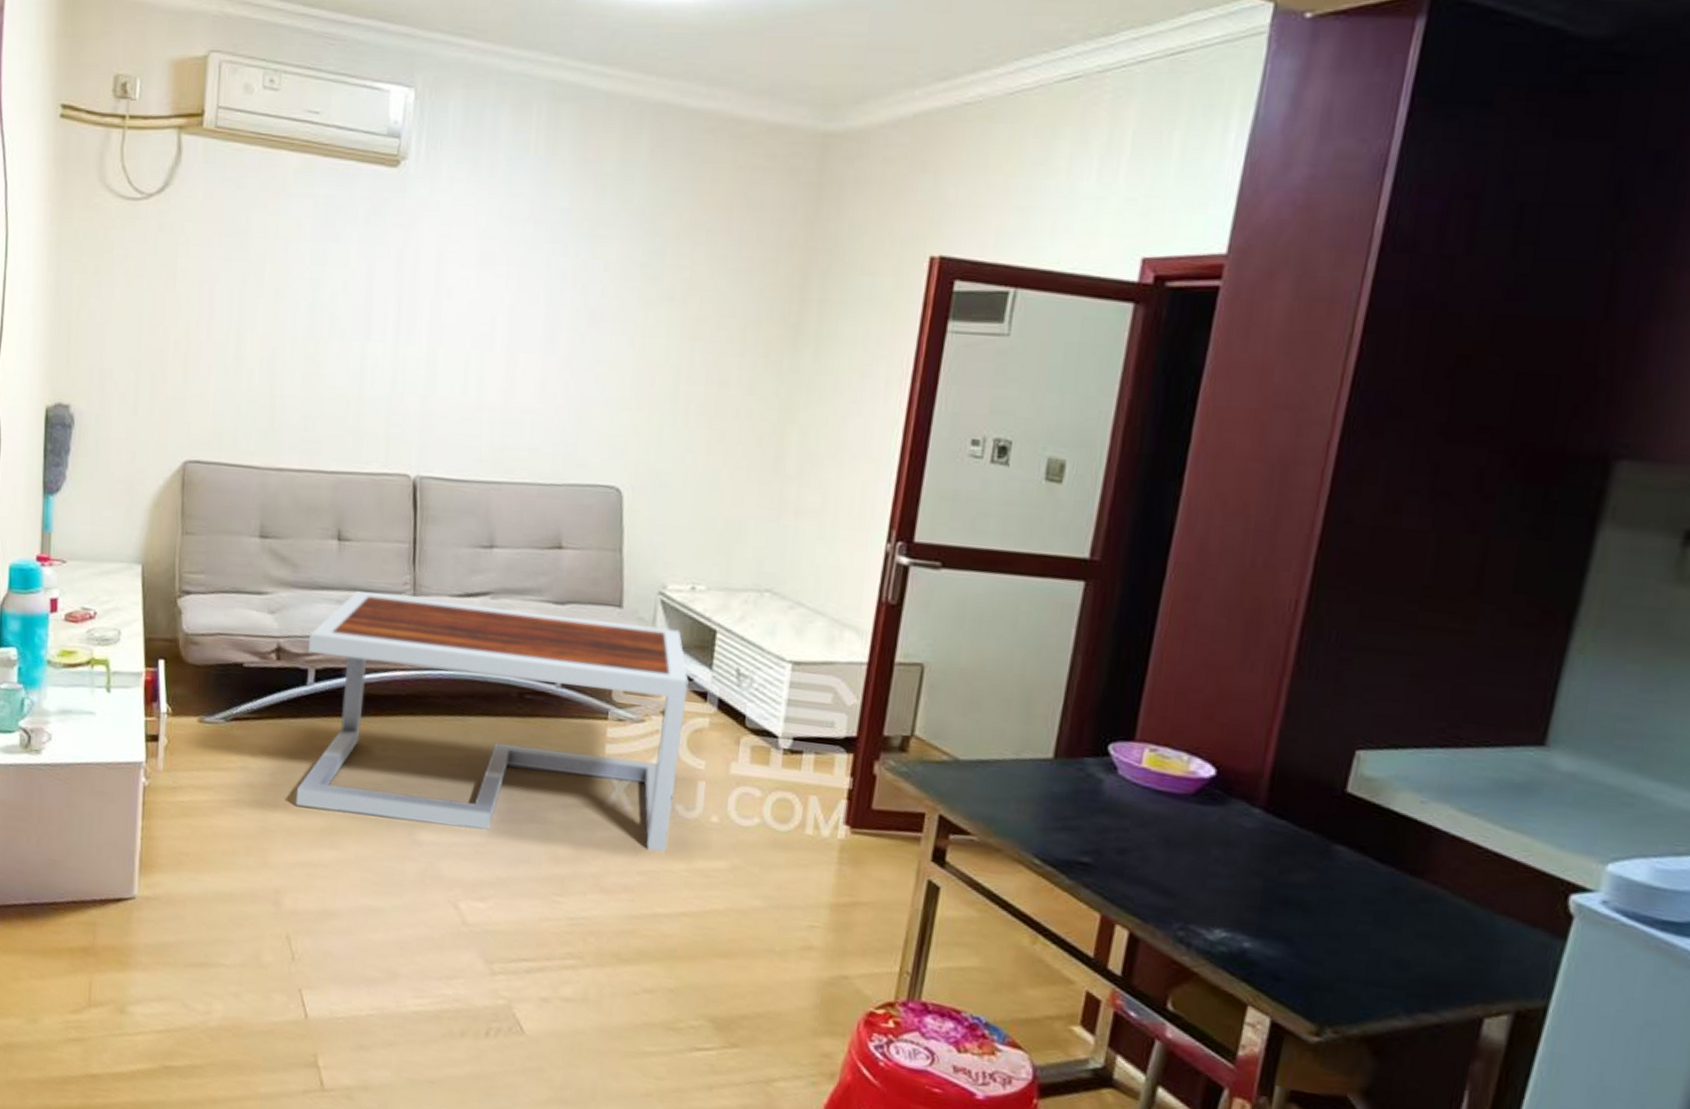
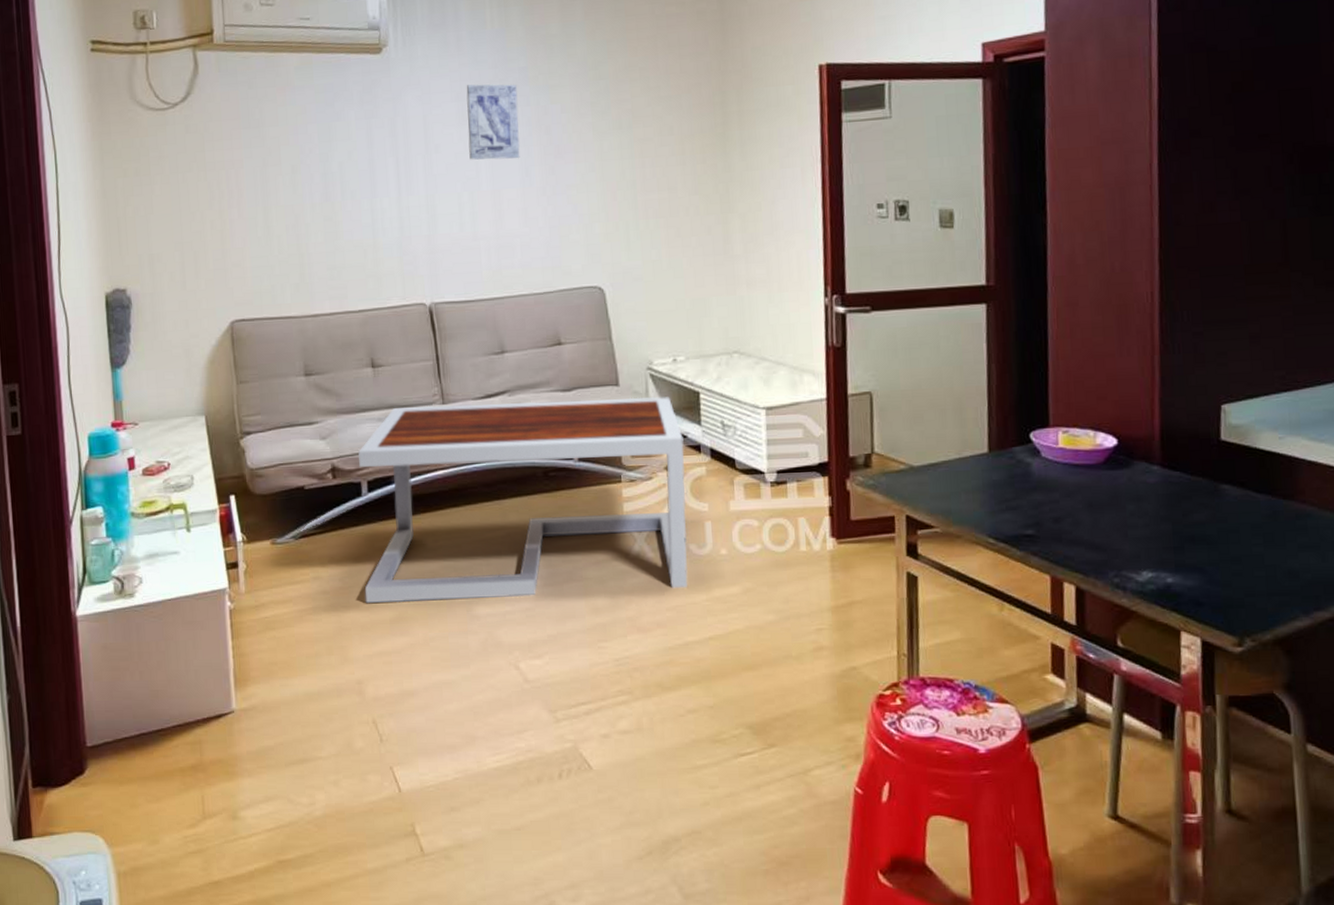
wall art: none [486,221,555,320] -> present [466,84,520,160]

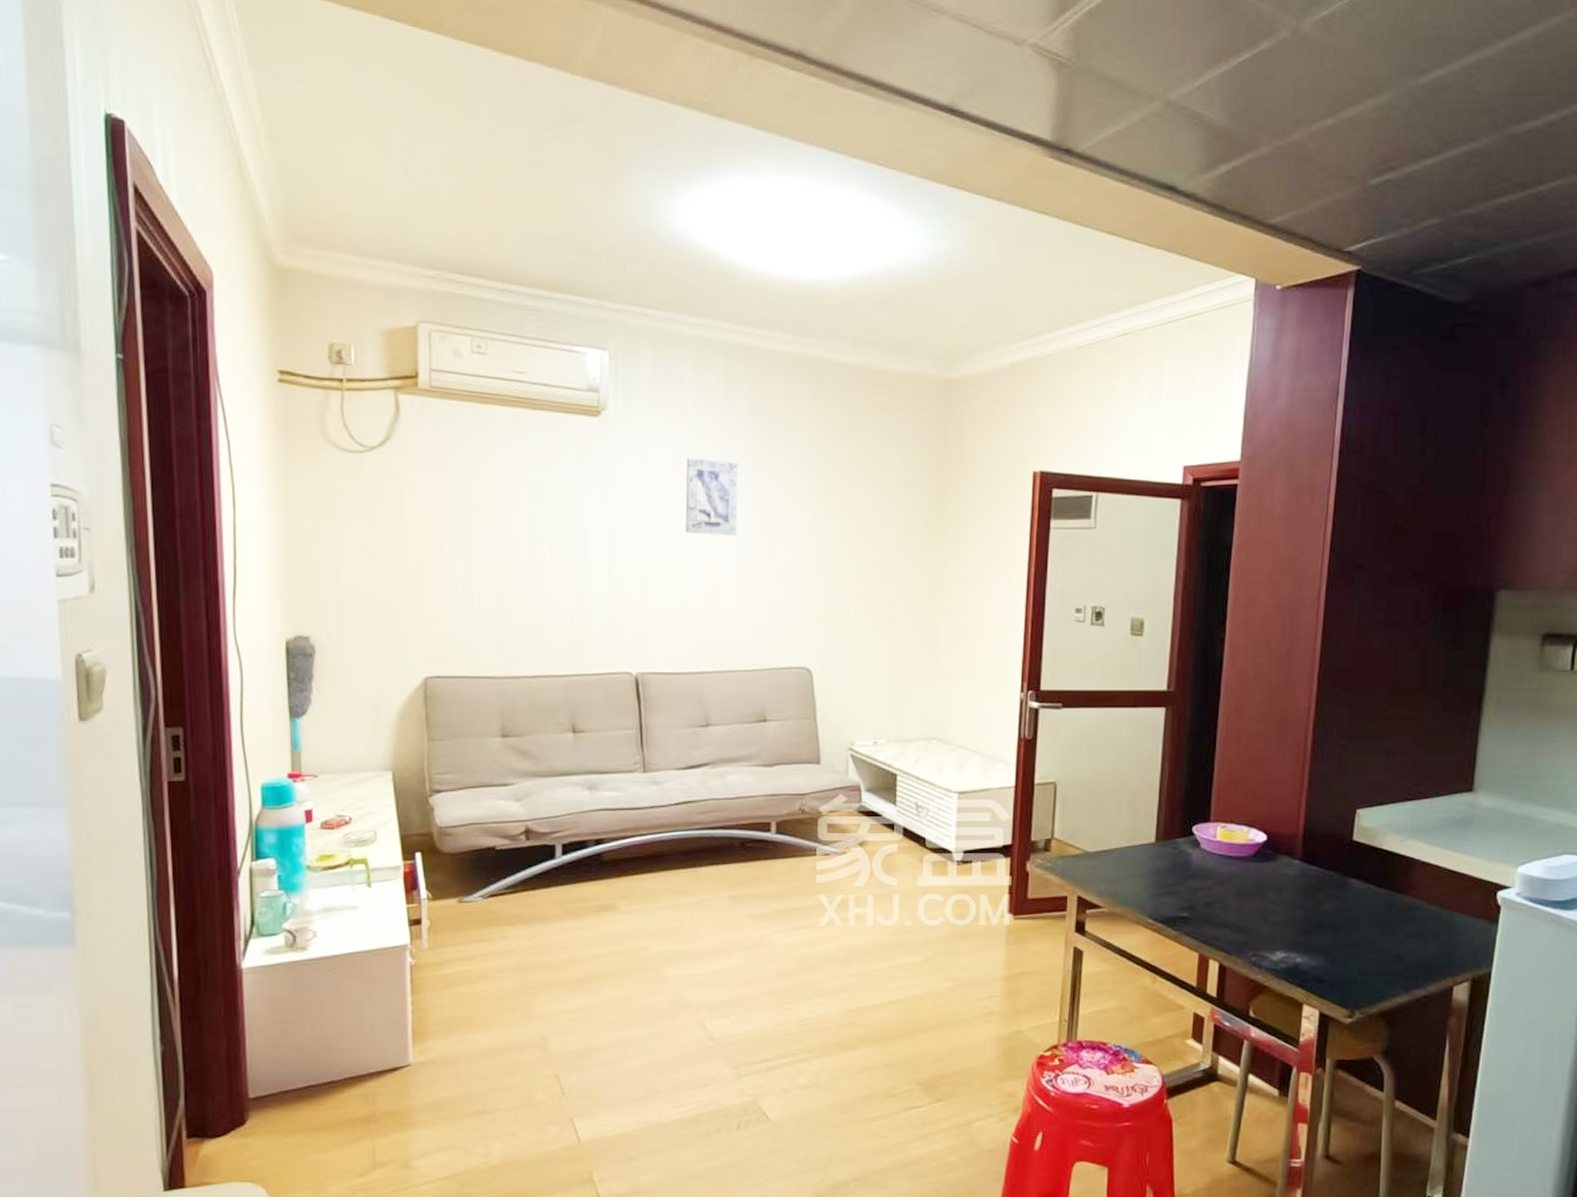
coffee table: present [358,397,688,603] -> none [553,773,878,963]

